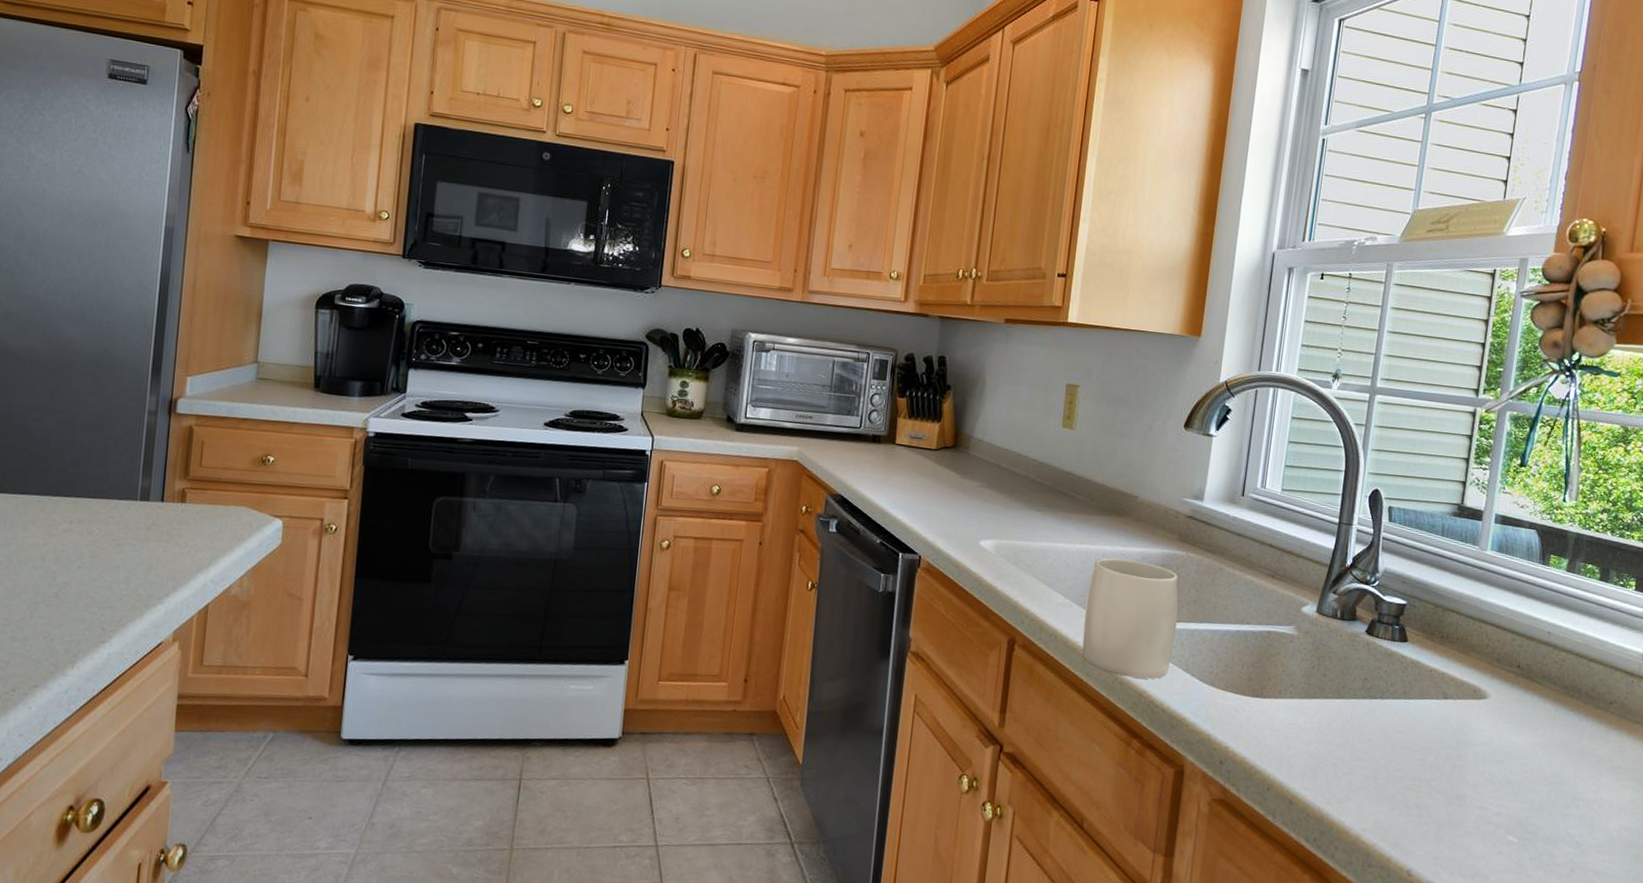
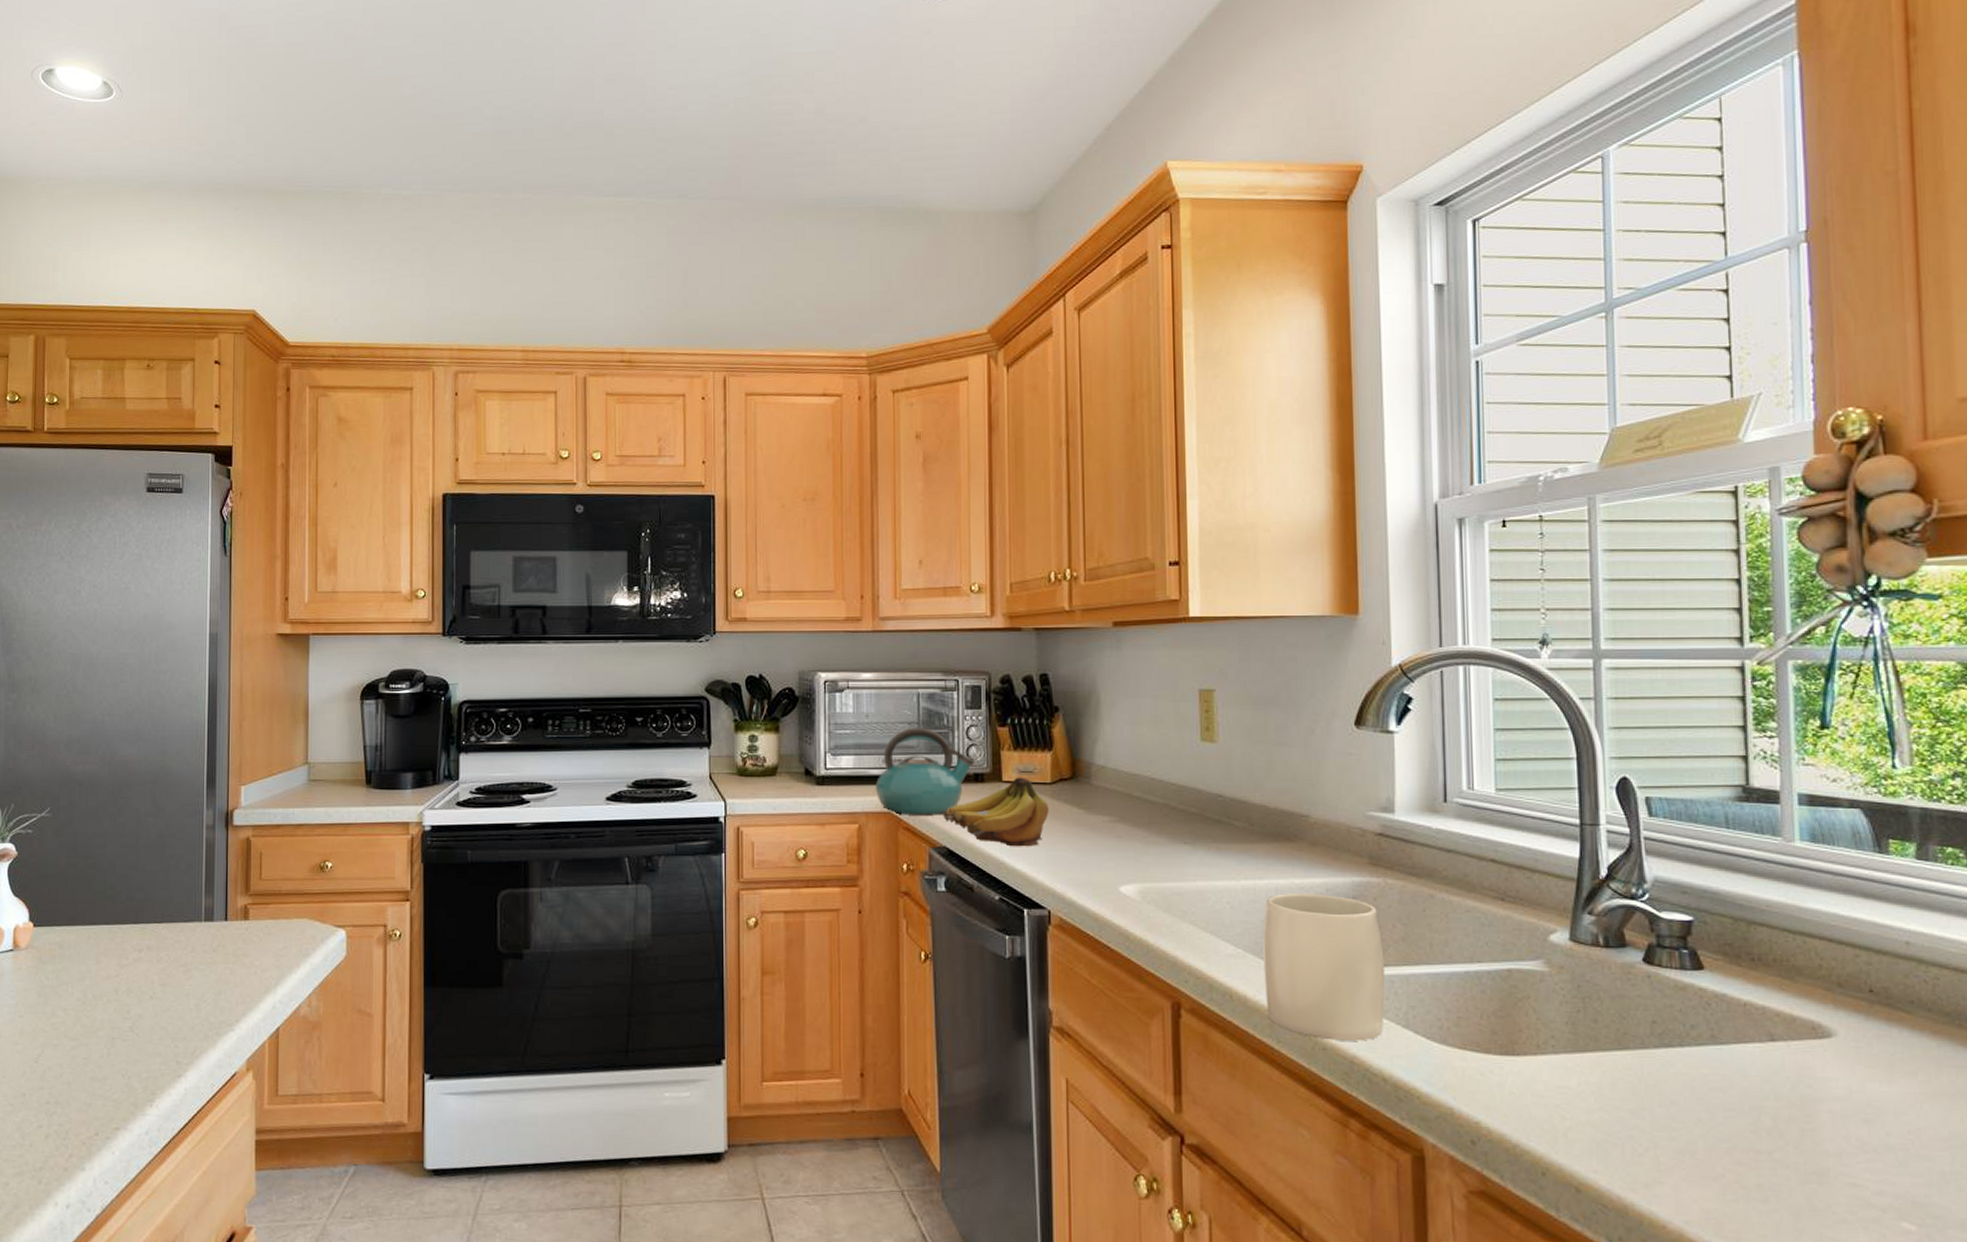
kettle: none [786,390,875,467] -> present [875,728,975,814]
fruit: none [841,441,931,502] -> present [942,777,1049,847]

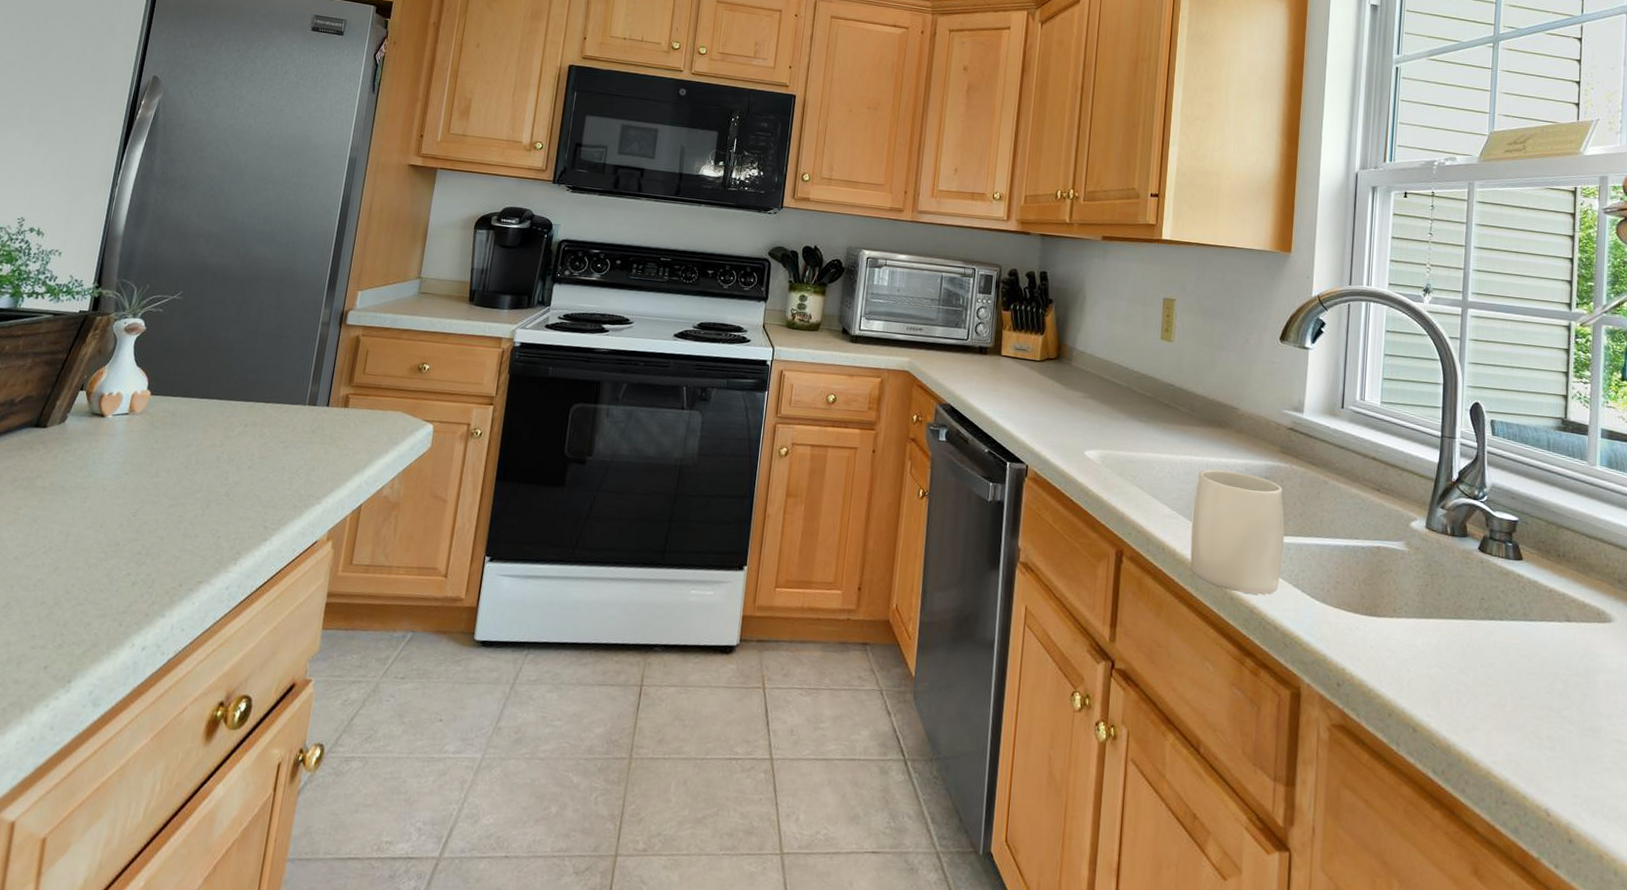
kettle: present [875,728,975,814] -> none [898,303,981,377]
fruit: present [942,777,1049,847] -> none [950,353,1036,412]

